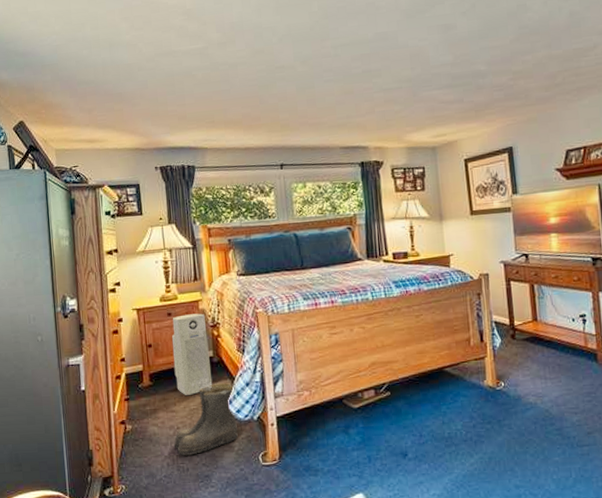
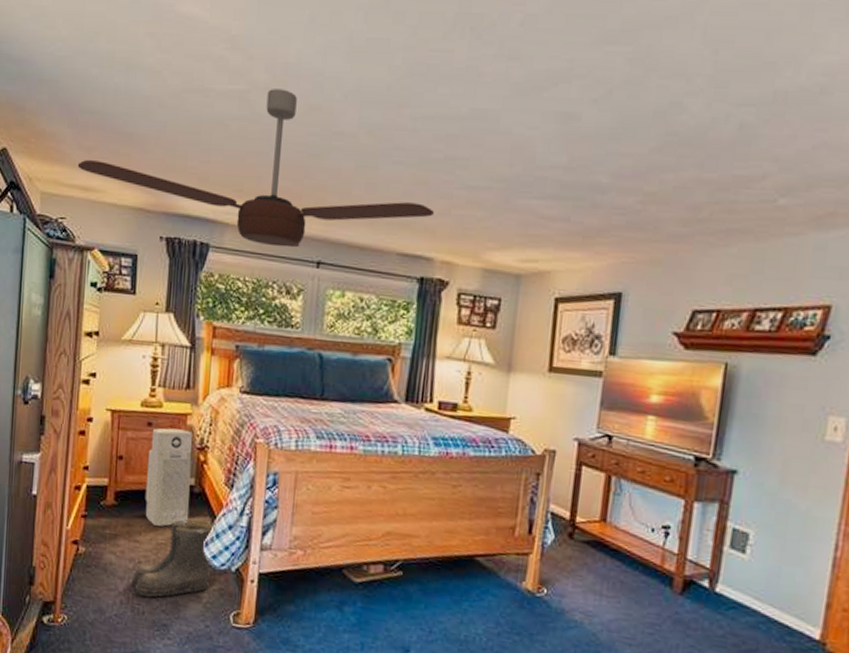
ceiling fan: none [81,42,363,159] -> present [77,89,435,248]

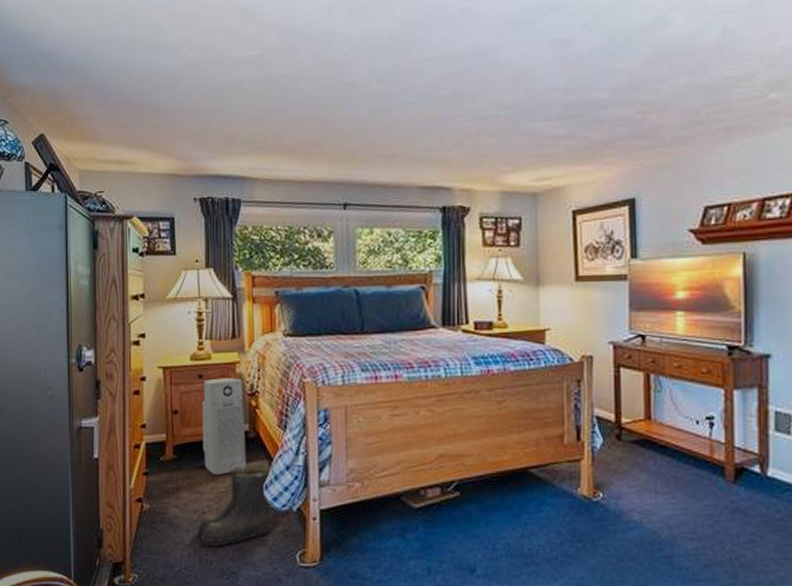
ceiling fan: present [77,89,435,248] -> none [111,49,449,195]

